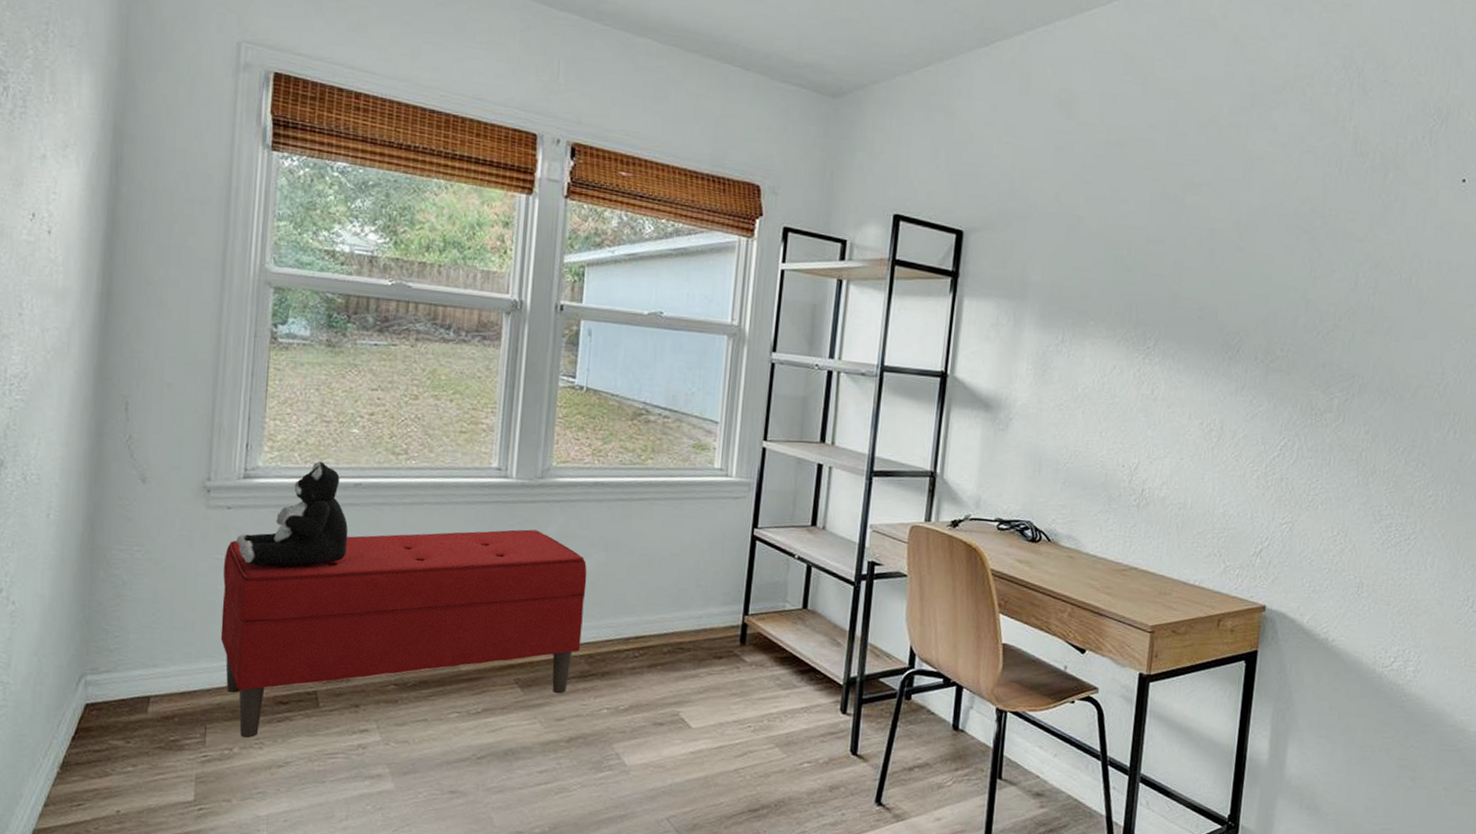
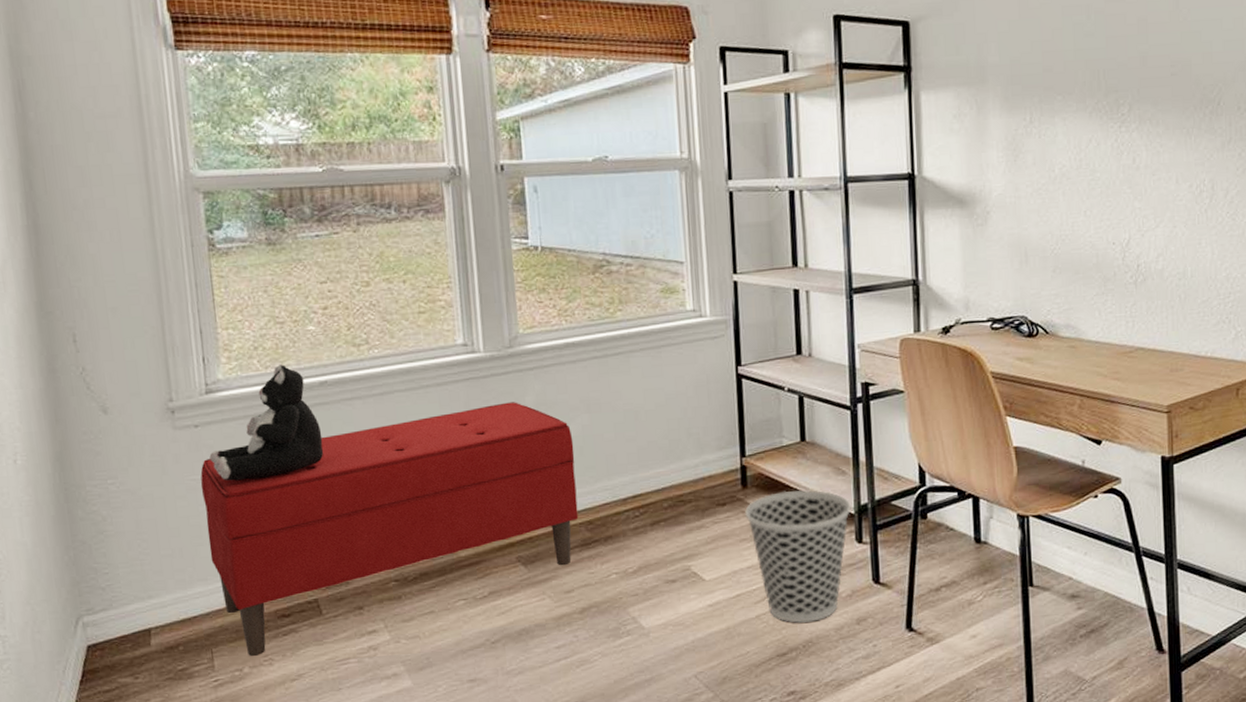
wastebasket: none [739,653,841,783] -> present [745,489,851,623]

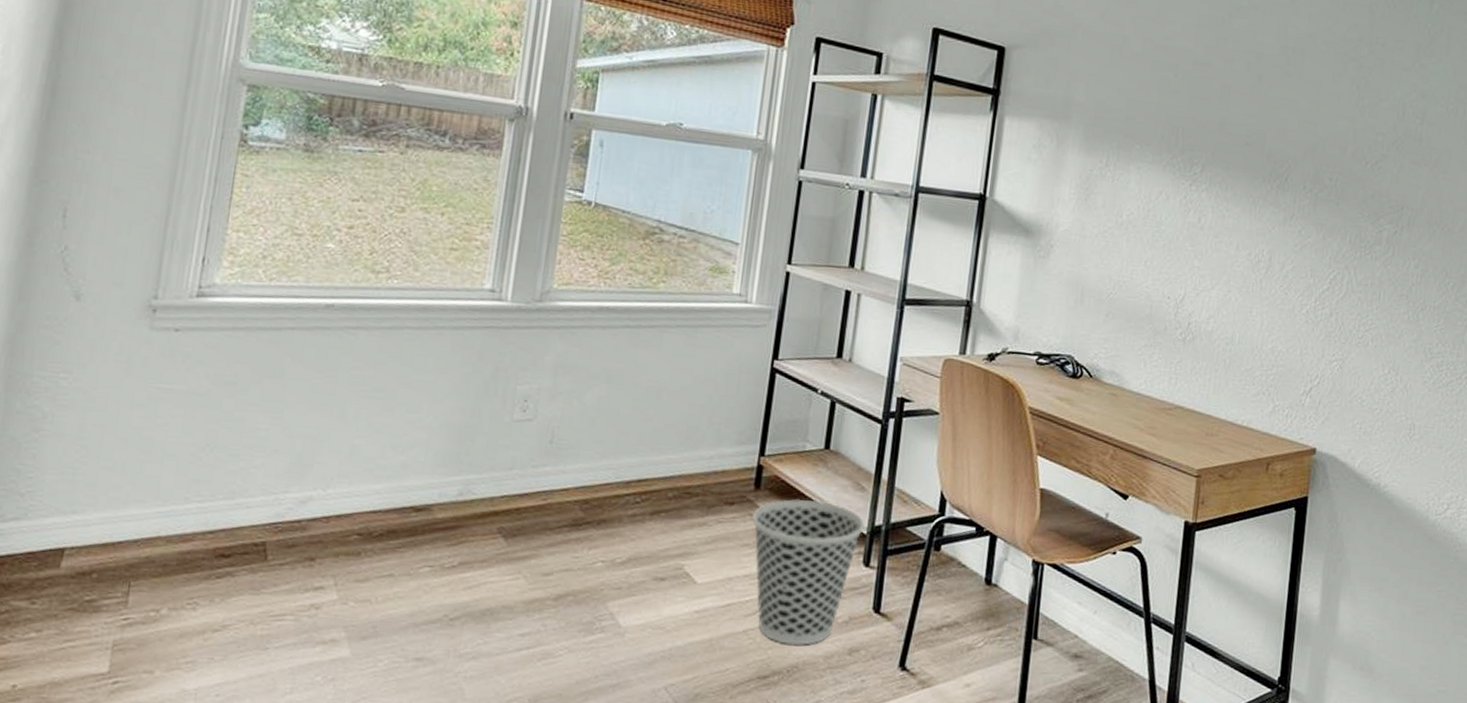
bench: present [200,402,579,657] -> none [155,358,587,598]
plush toy: present [209,365,324,481] -> none [182,279,315,400]

